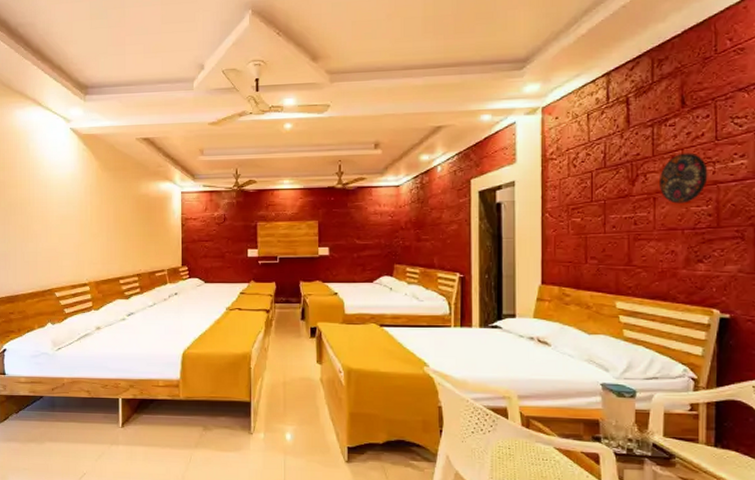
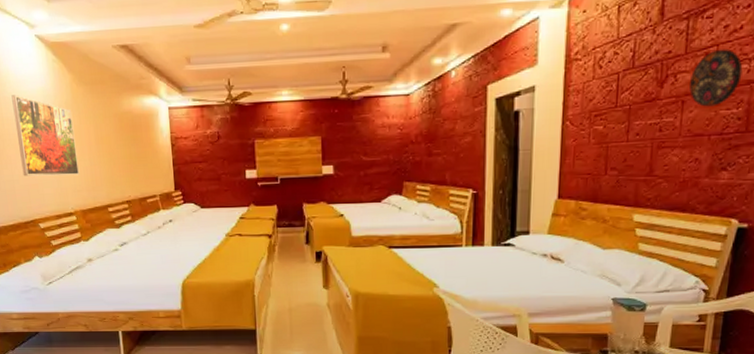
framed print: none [44,178,97,250] -> present [11,95,80,177]

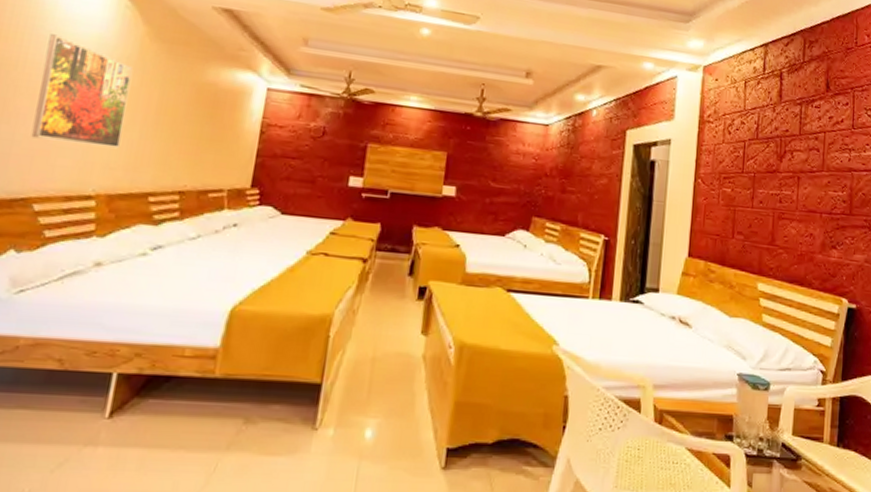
decorative plate: present [689,49,743,107] -> none [804,136,845,187]

